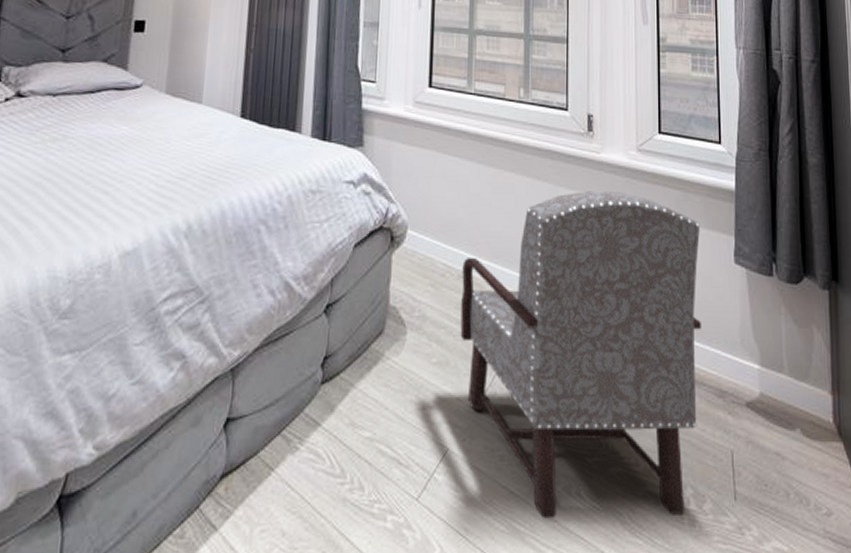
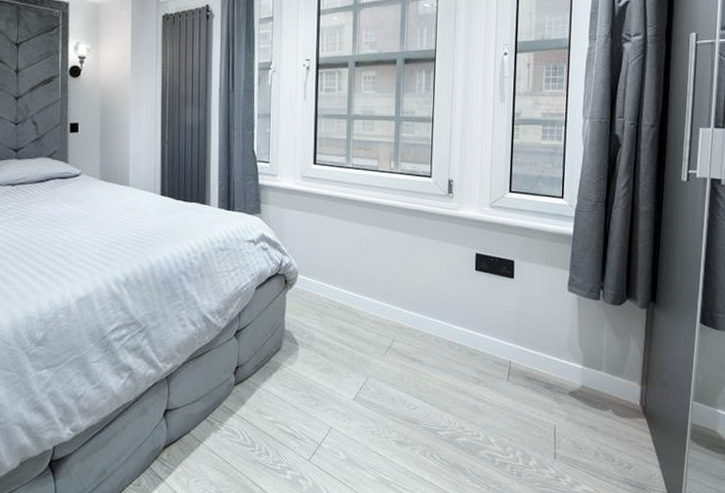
armchair: present [460,191,701,519] -> none [341,240,540,472]

